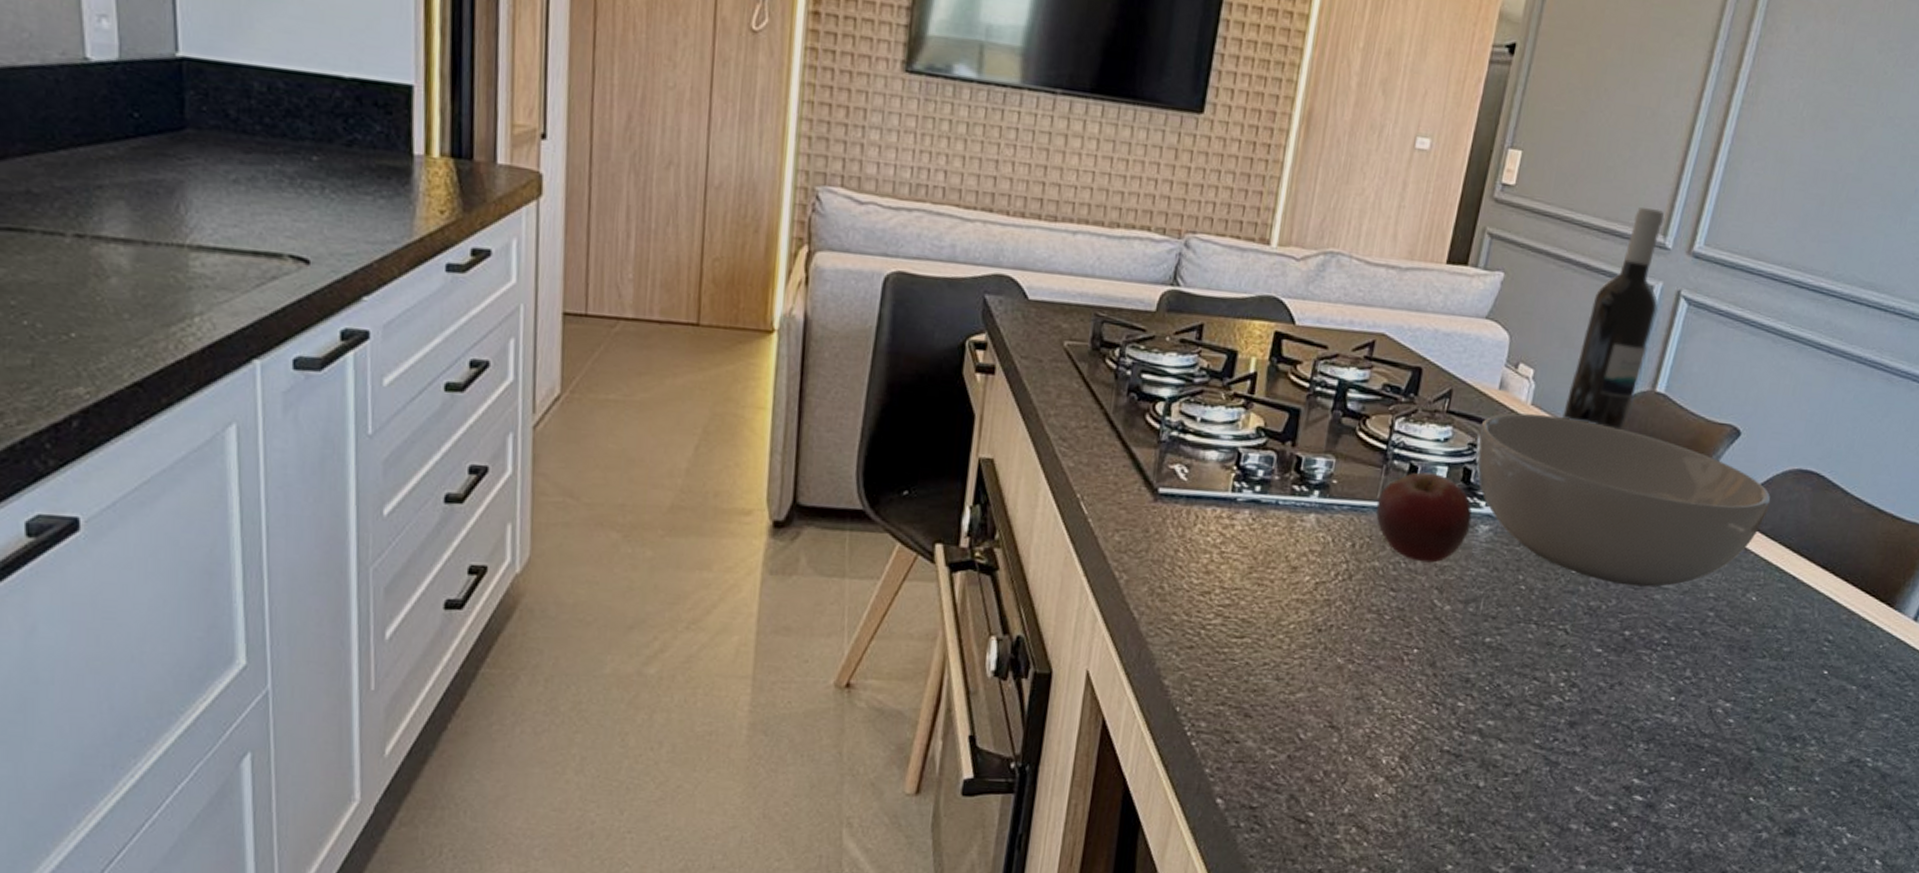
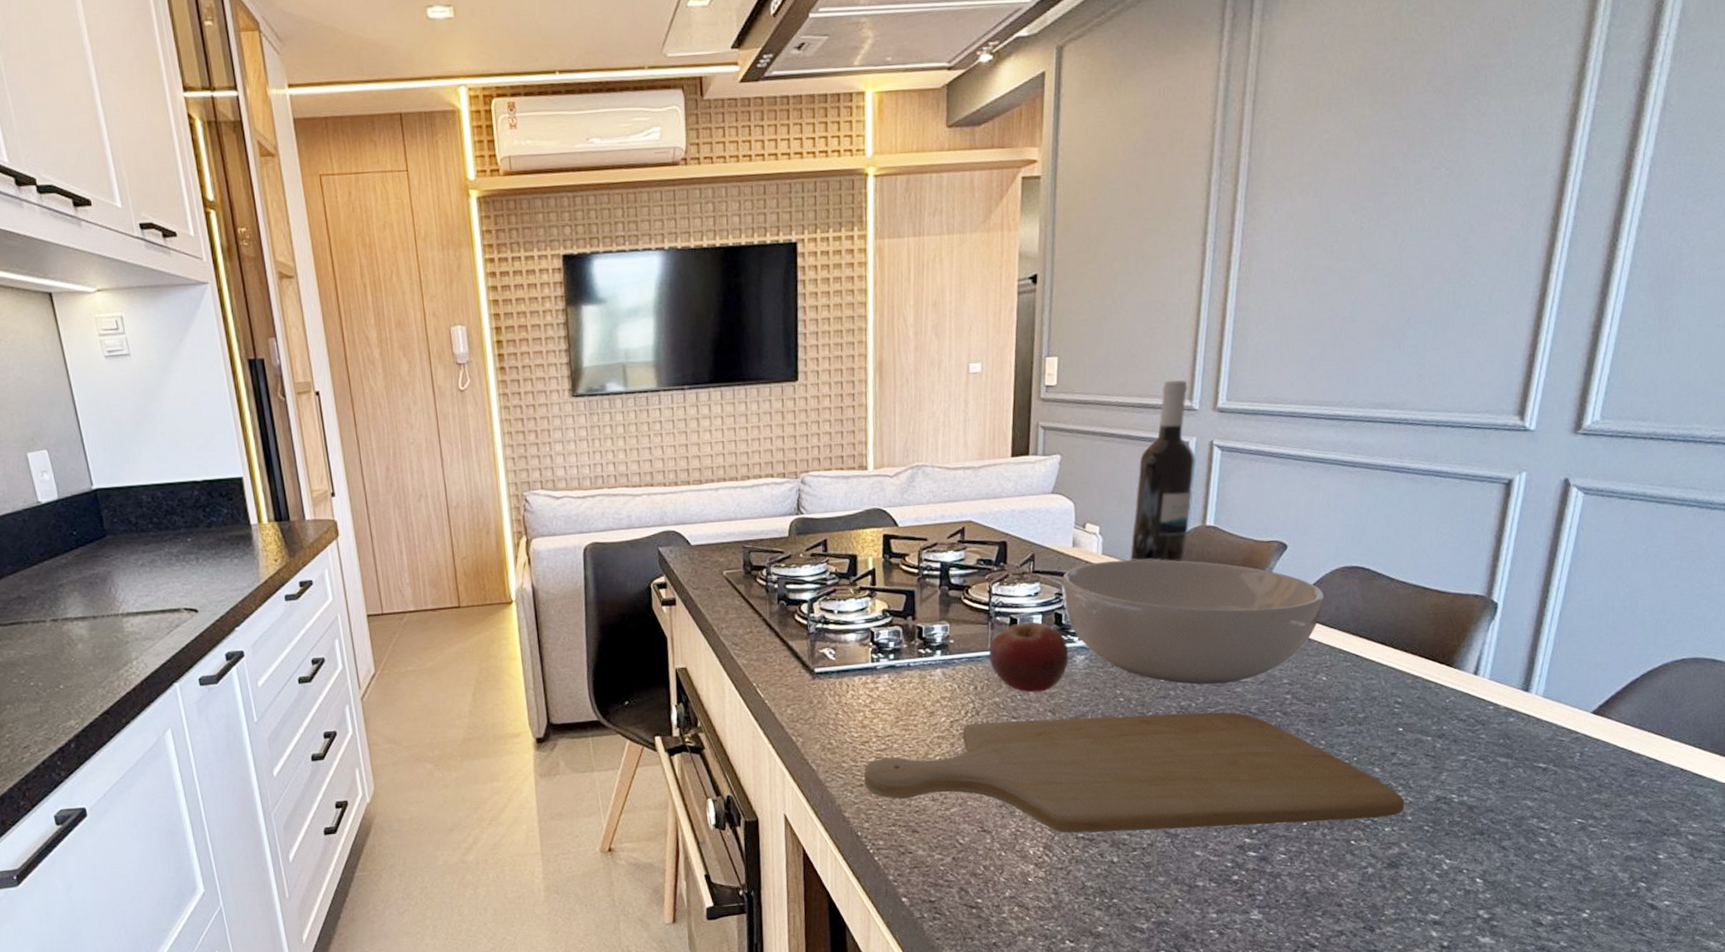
chopping board: none [1195,589,1816,774] -> present [864,712,1405,834]

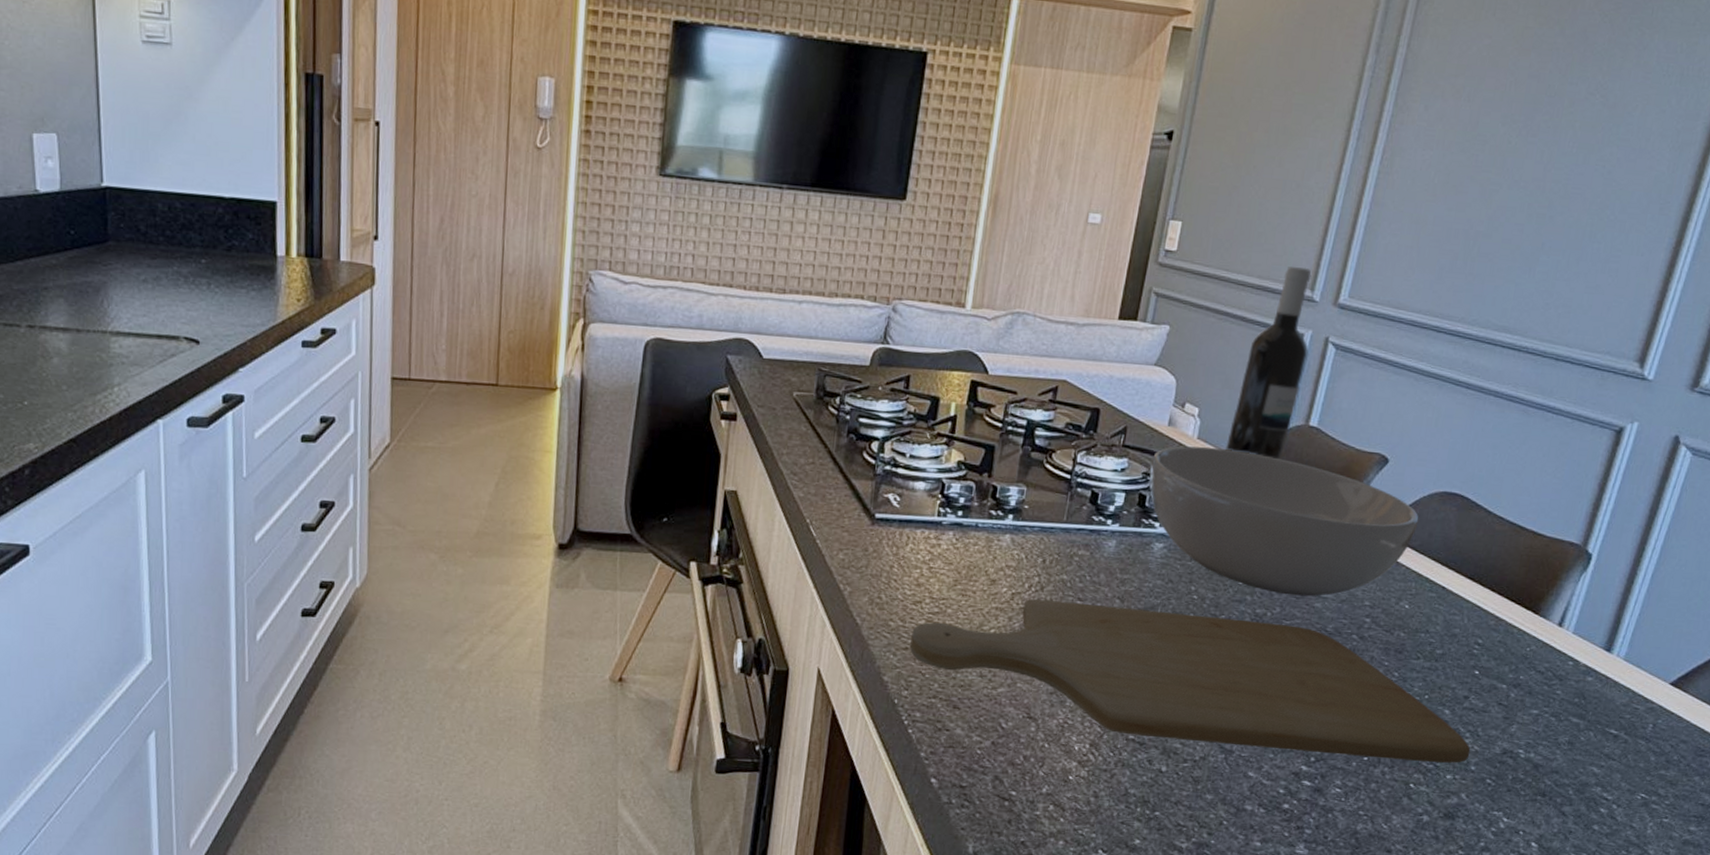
fruit: present [988,621,1069,693] -> none [1063,498,1148,576]

